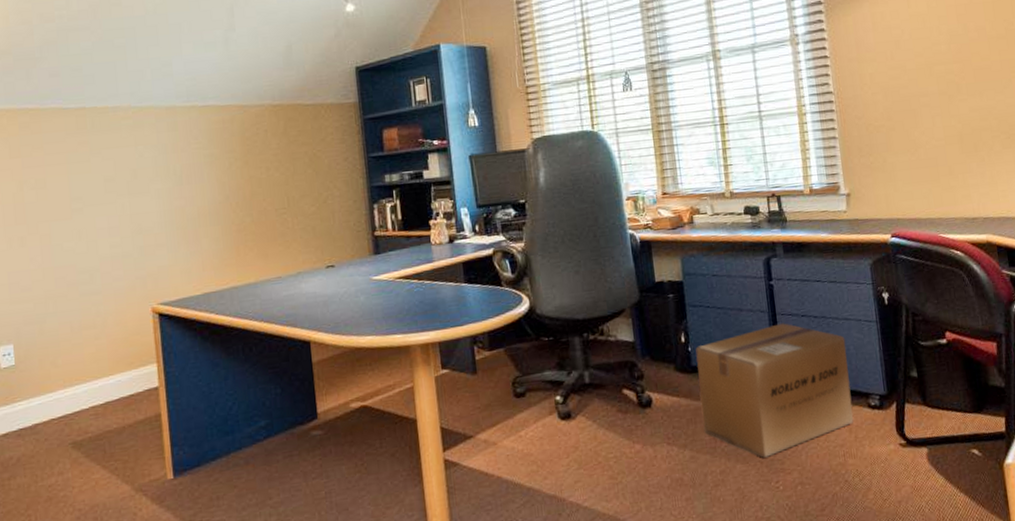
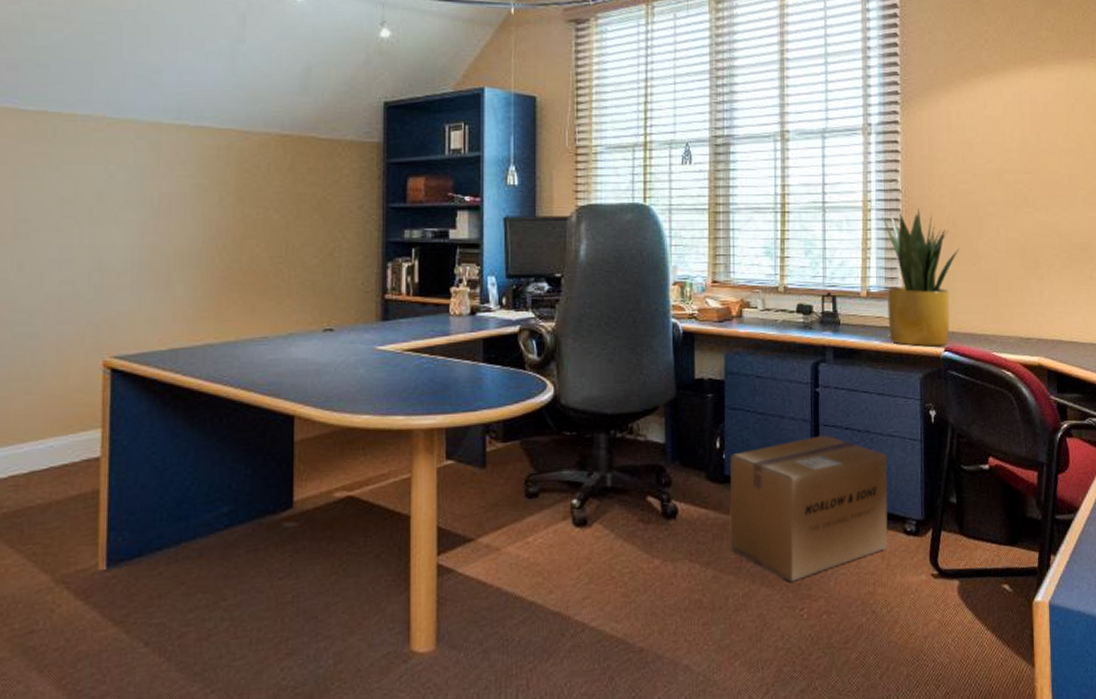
planter: none [817,106,898,235] -> present [882,207,961,347]

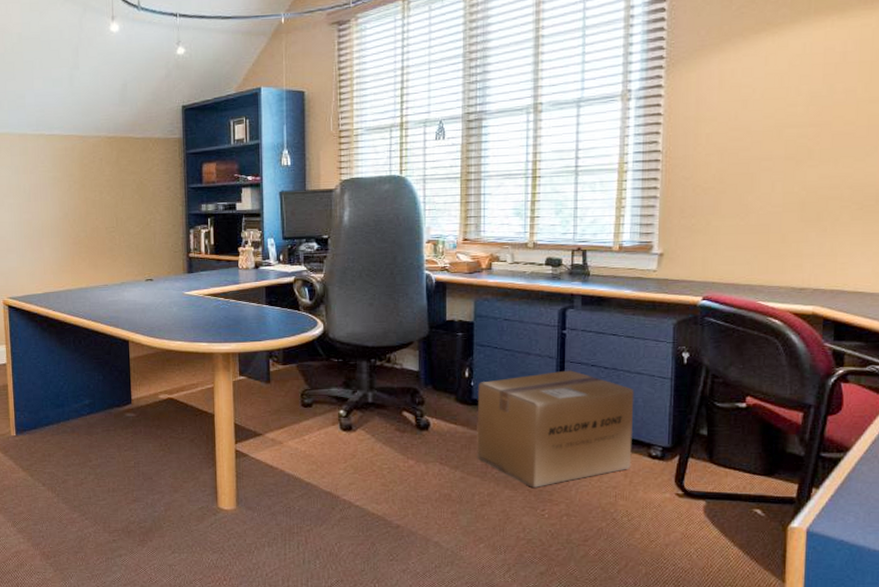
planter: present [882,207,961,347] -> none [639,166,727,296]

